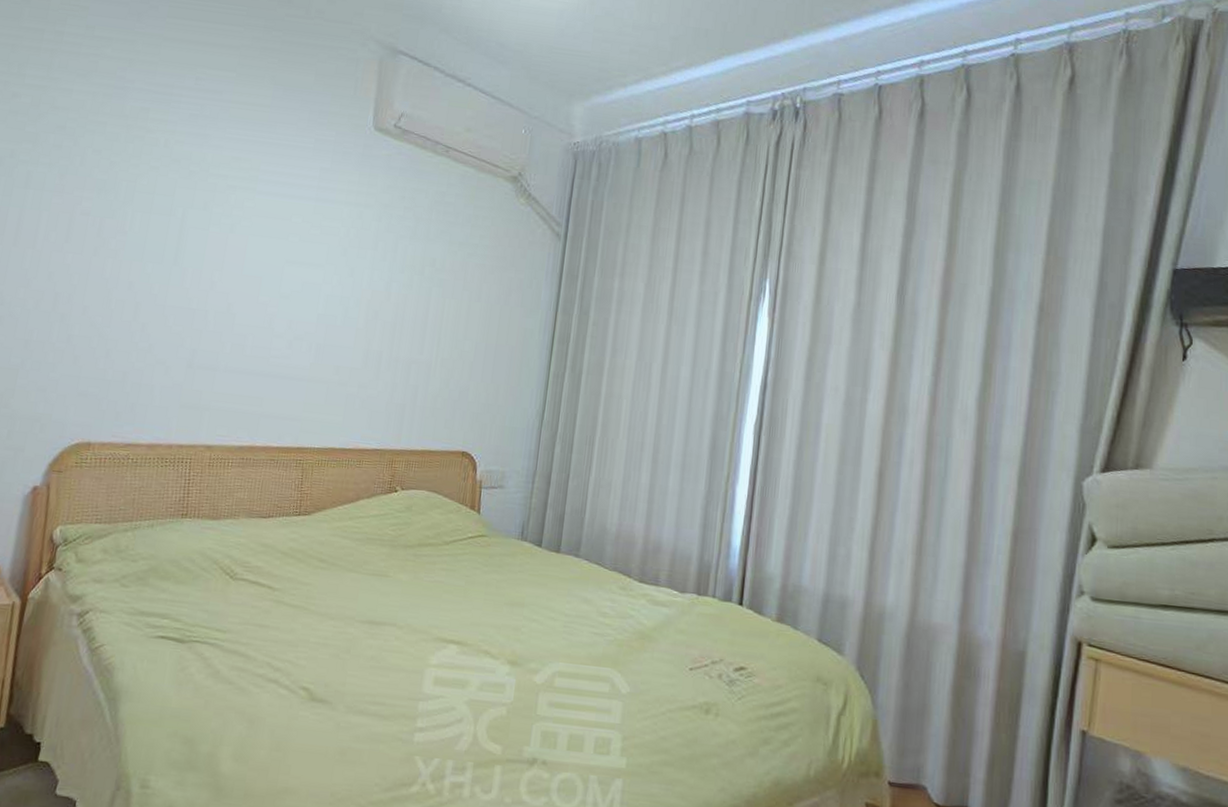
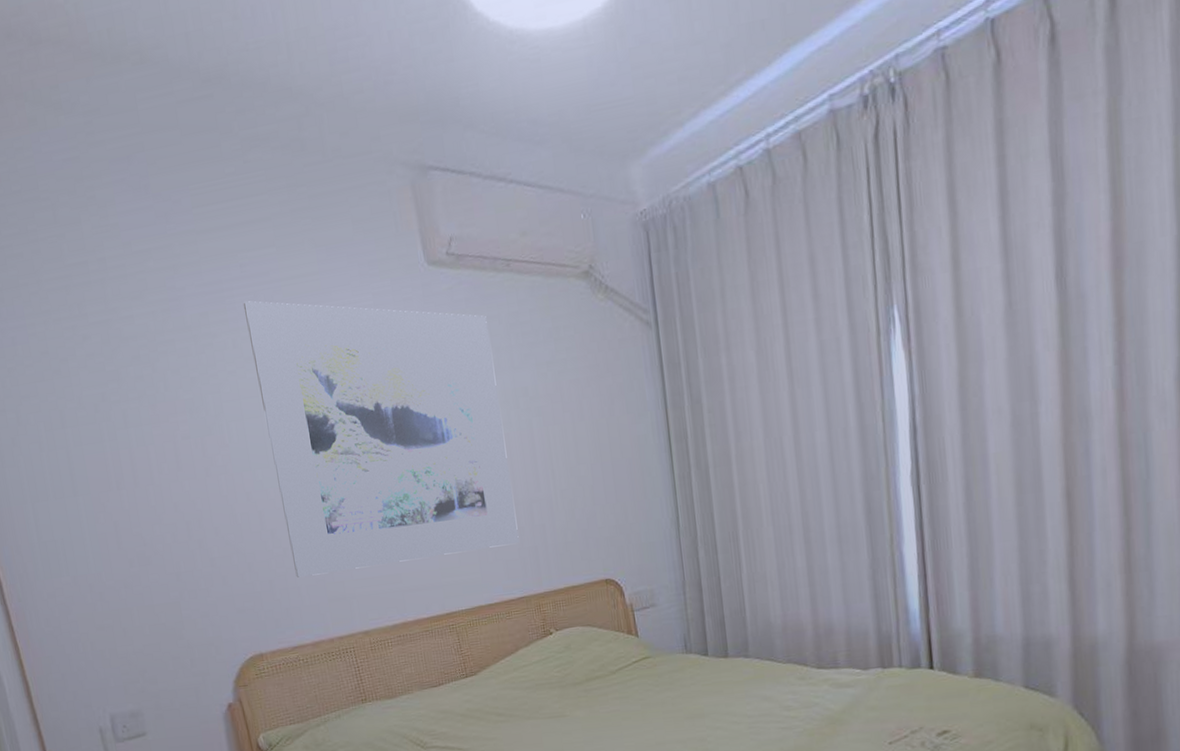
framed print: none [153,110,415,397] -> present [243,301,519,578]

